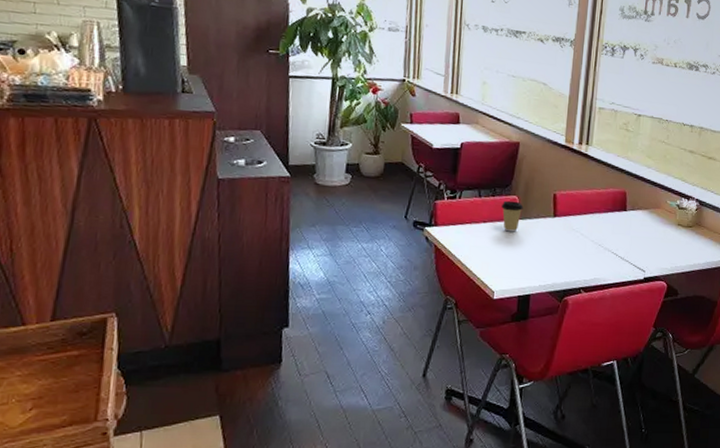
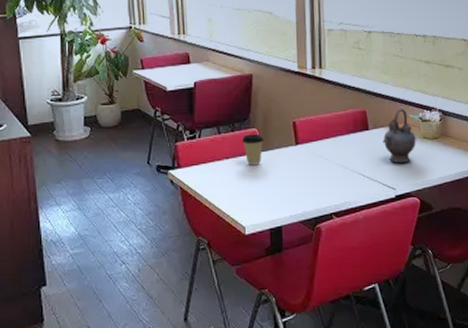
teapot: none [638,193,671,247] -> present [383,108,416,164]

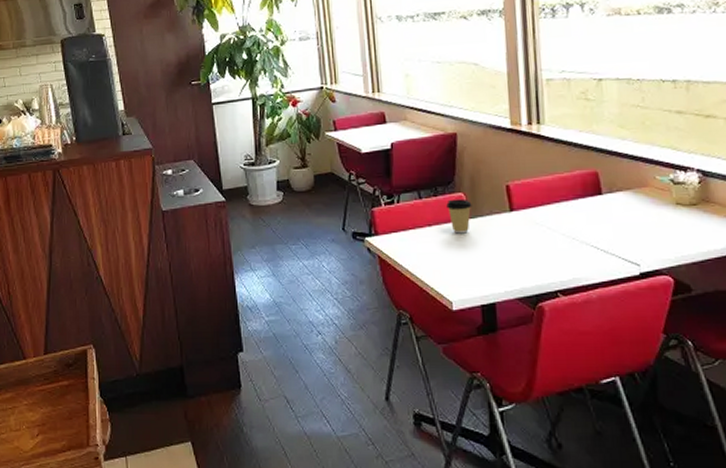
teapot: present [383,108,416,164] -> none [621,168,667,235]

